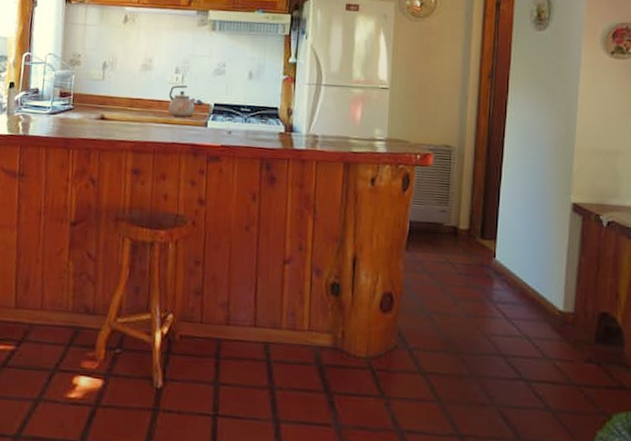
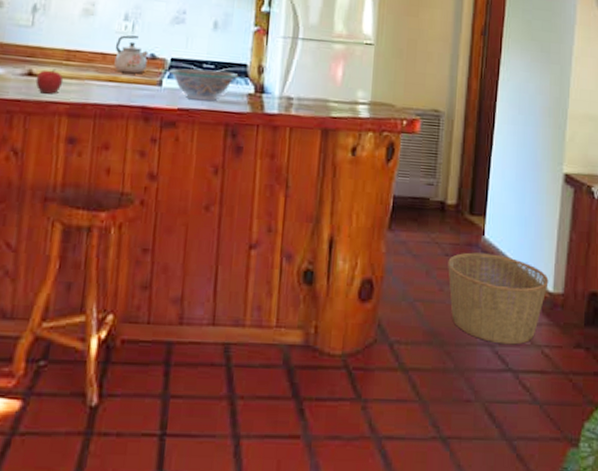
fruit: none [107,114,129,134] -> present [35,69,64,94]
bowl: none [212,112,271,139] -> present [168,68,239,102]
basket: none [461,272,559,357] -> present [448,252,549,345]

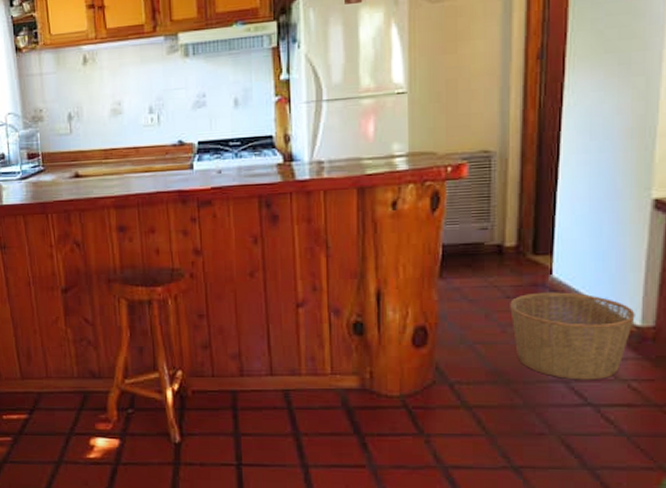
fruit: present [35,69,64,94] -> none [82,168,106,191]
kettle: present [114,35,148,74] -> none [145,126,177,162]
bowl: present [168,68,239,102] -> none [197,145,266,178]

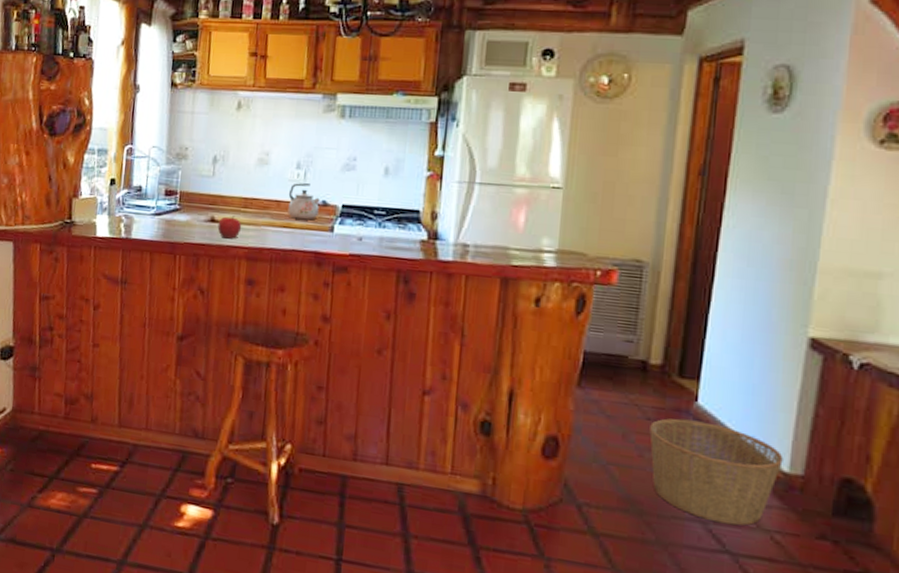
fruit: none [82,168,106,191] -> present [217,216,242,239]
kettle: none [145,126,177,162] -> present [288,183,320,220]

